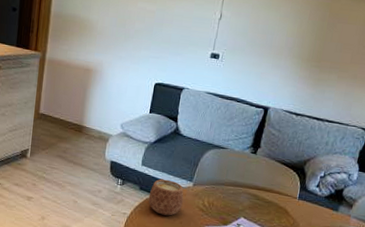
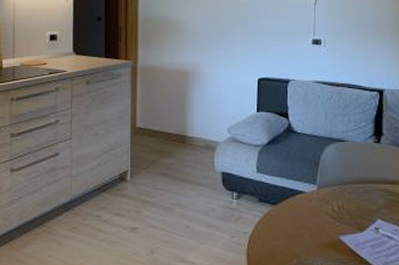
mug: present [148,179,184,216] -> none [270,185,309,229]

